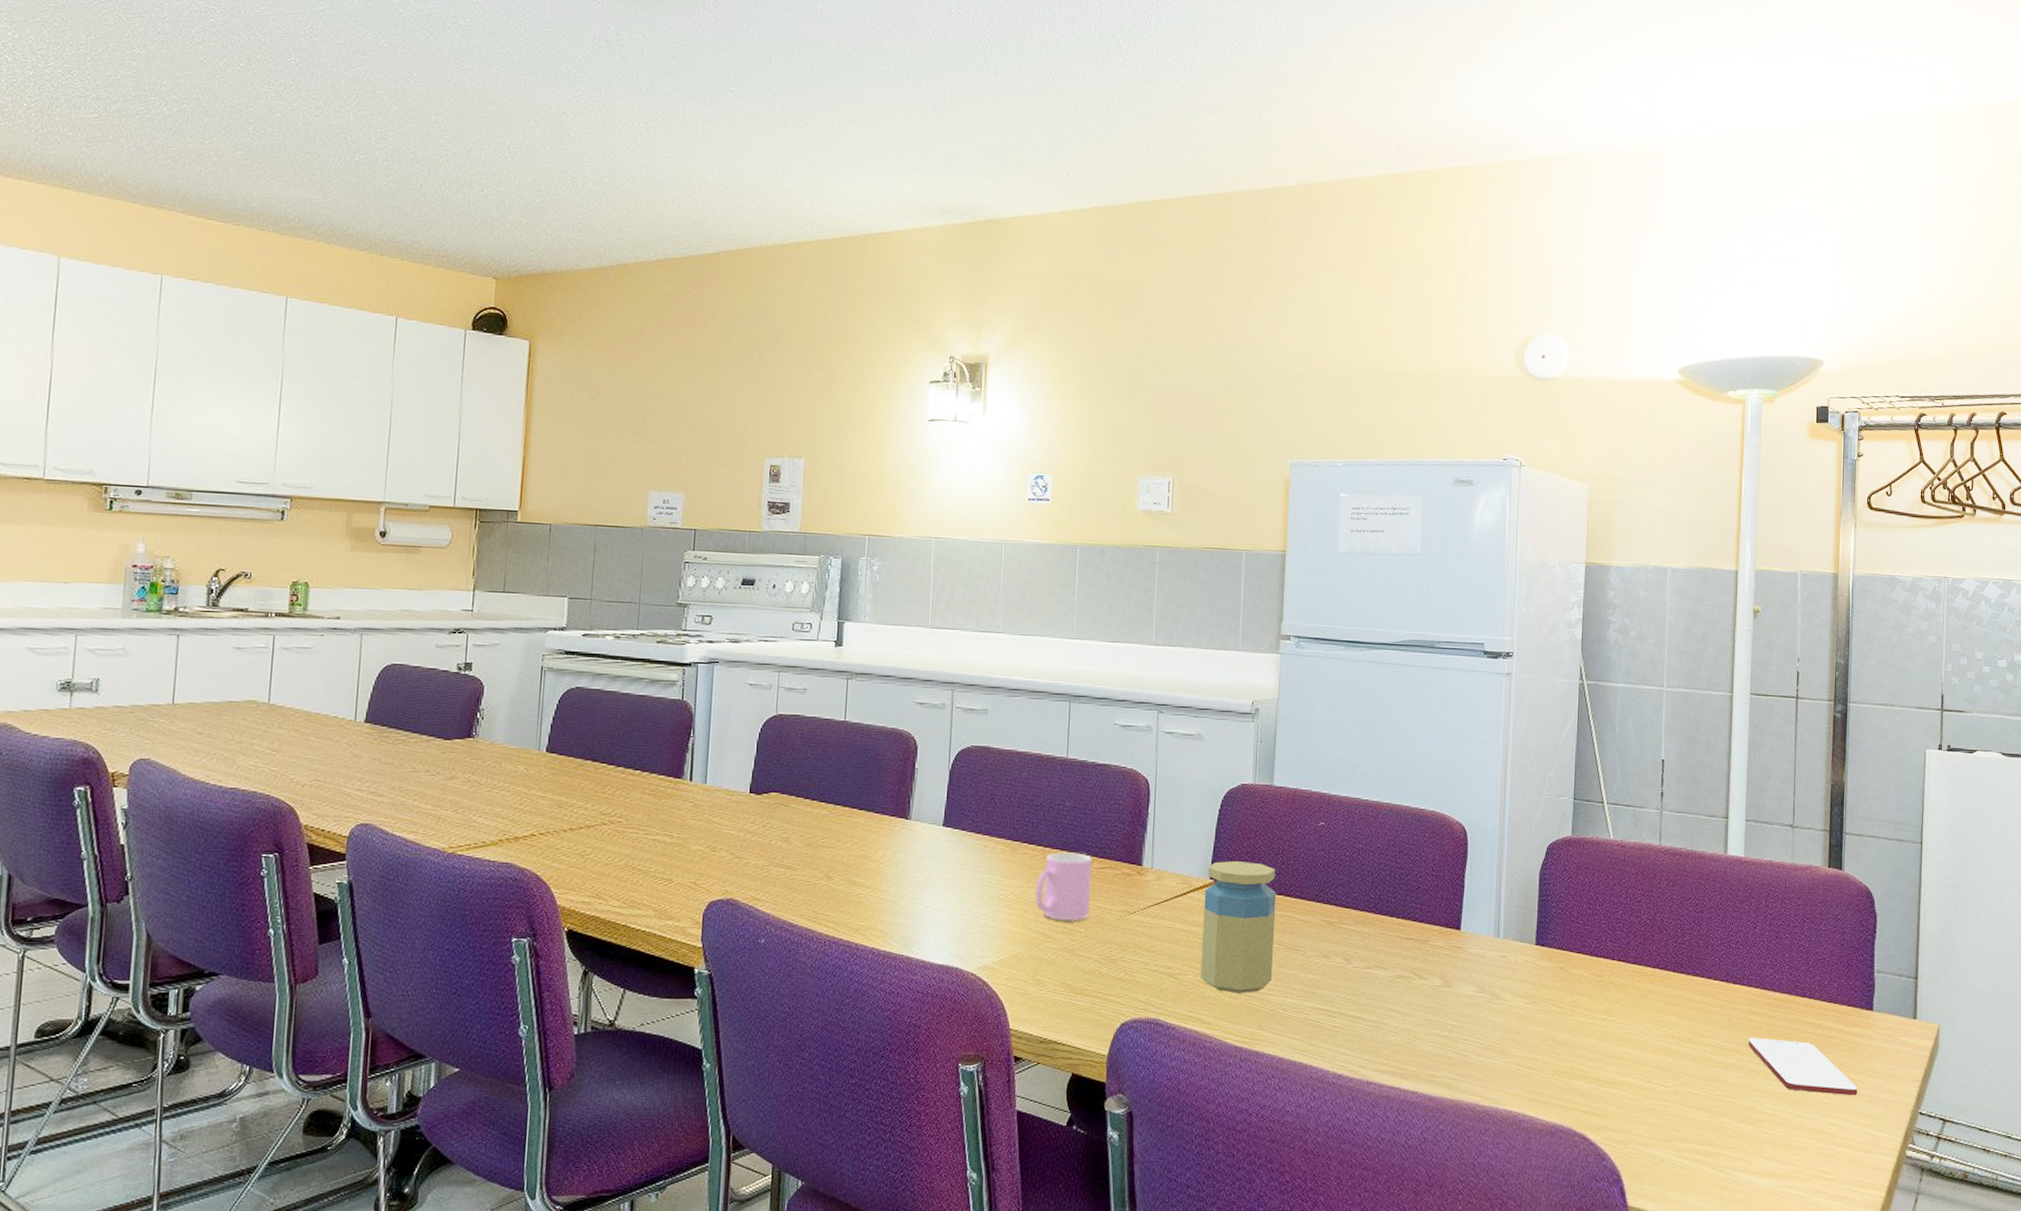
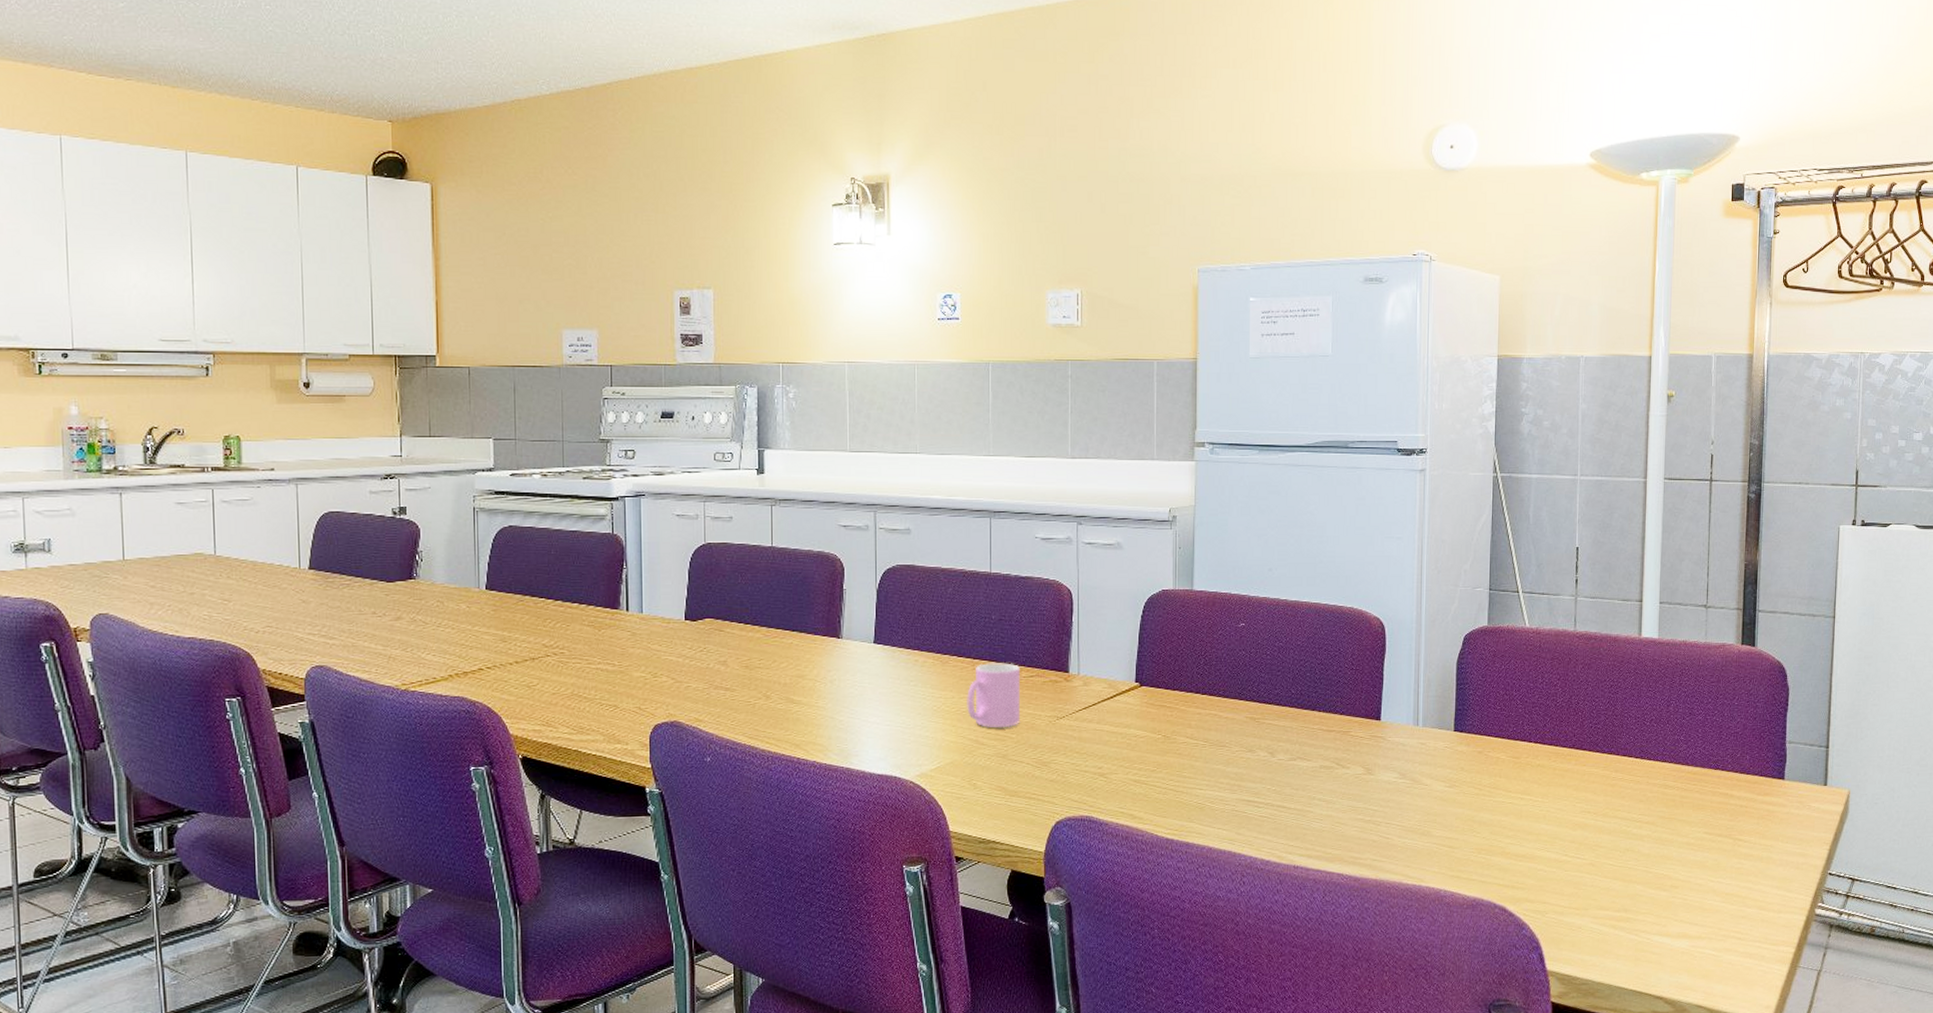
jar: present [1200,860,1277,993] -> none [1130,663,1201,789]
smartphone: present [1748,1037,1858,1096] -> none [1662,809,1769,861]

